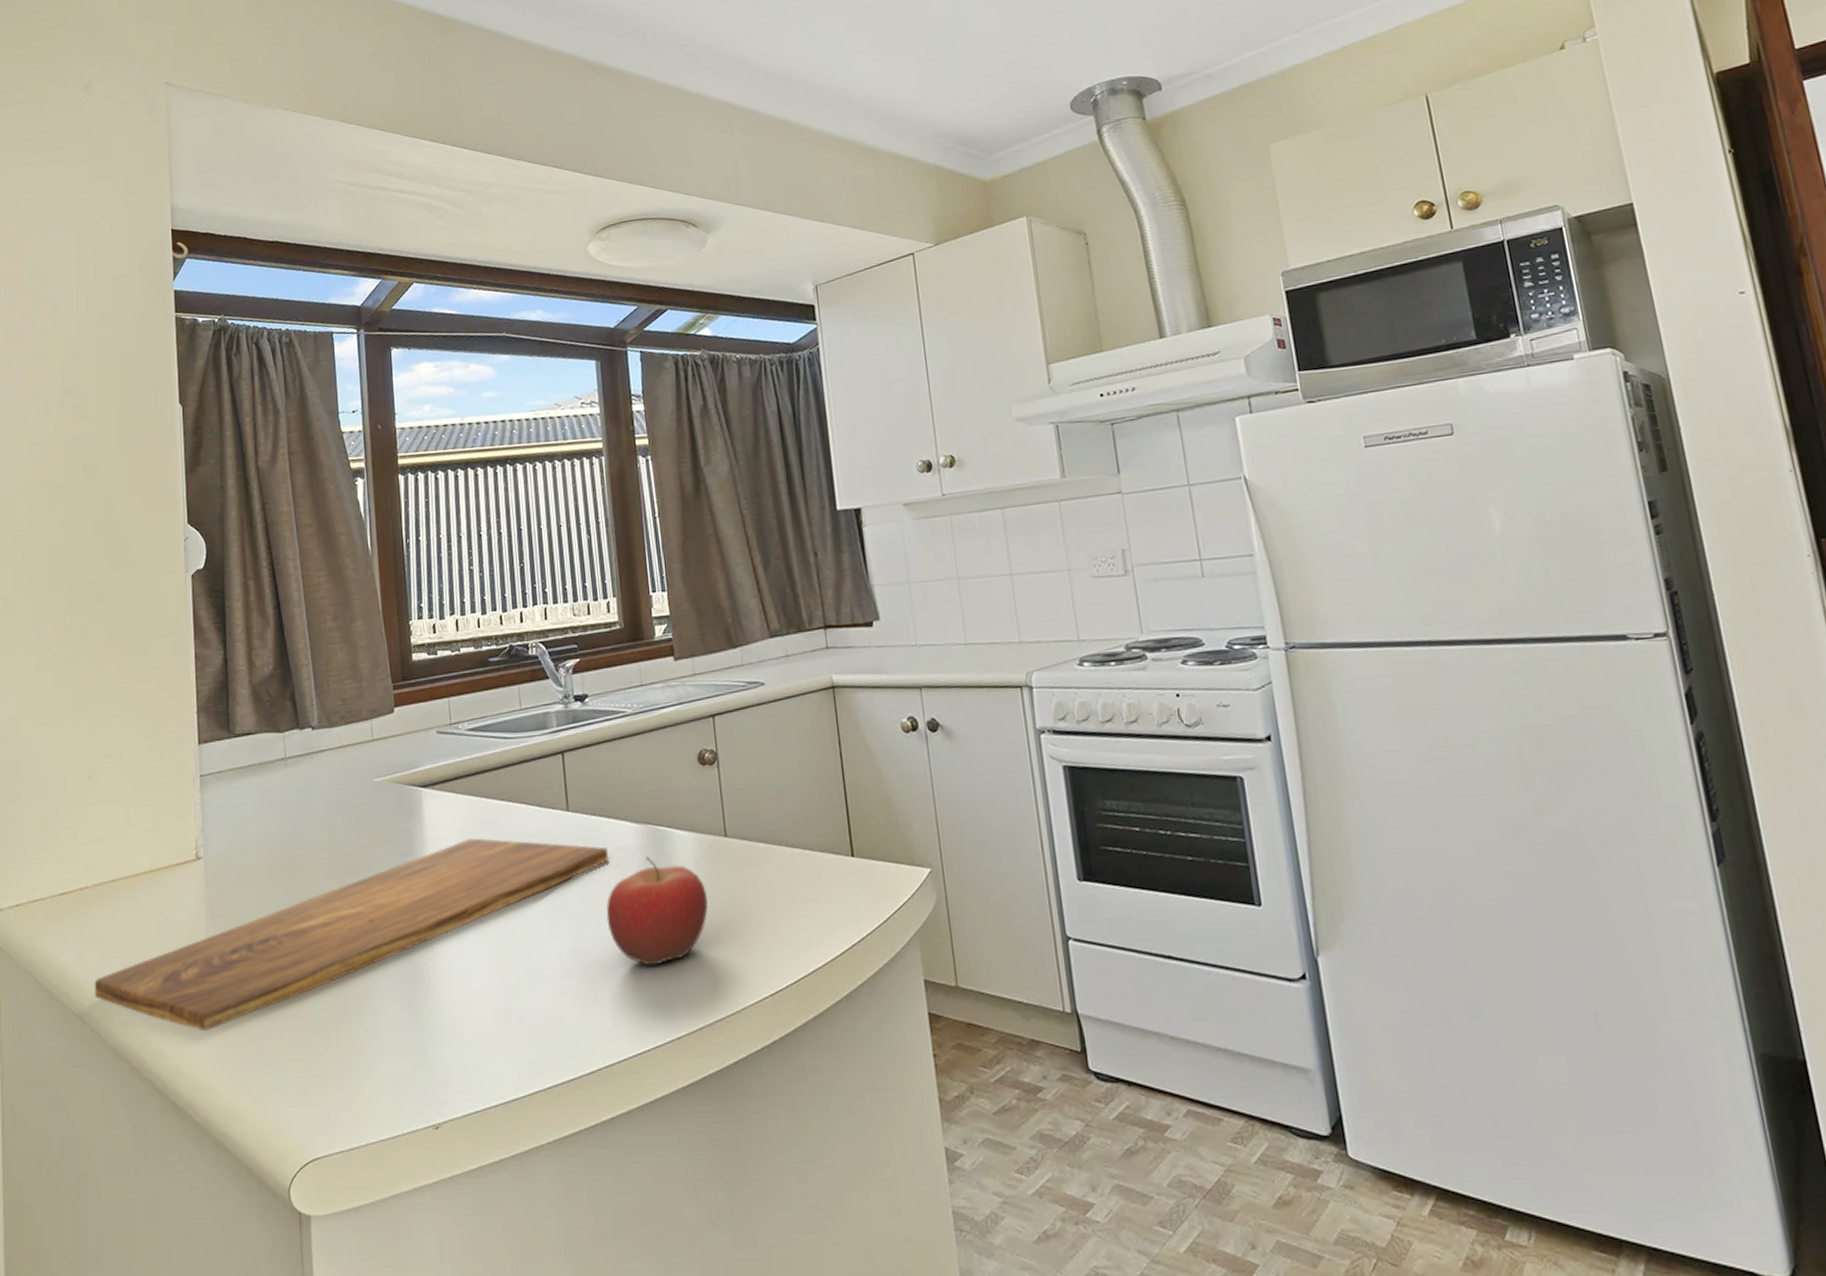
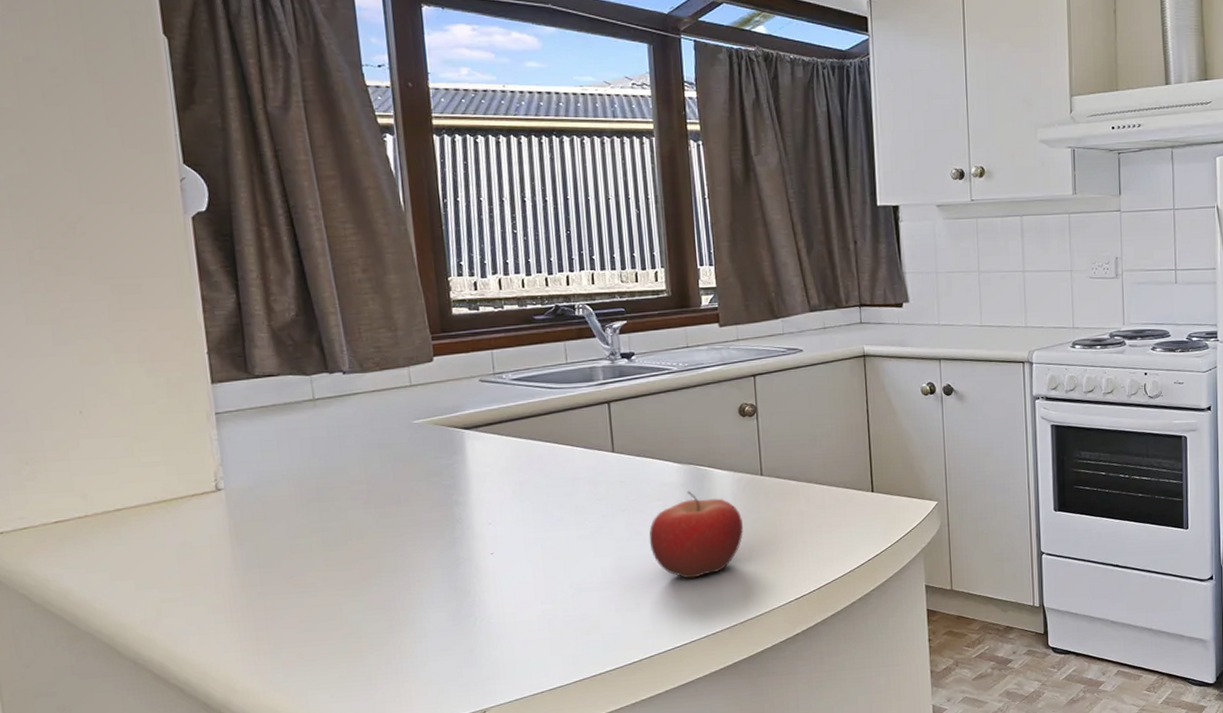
cutting board: present [94,838,608,1031] -> none [104,474,652,642]

